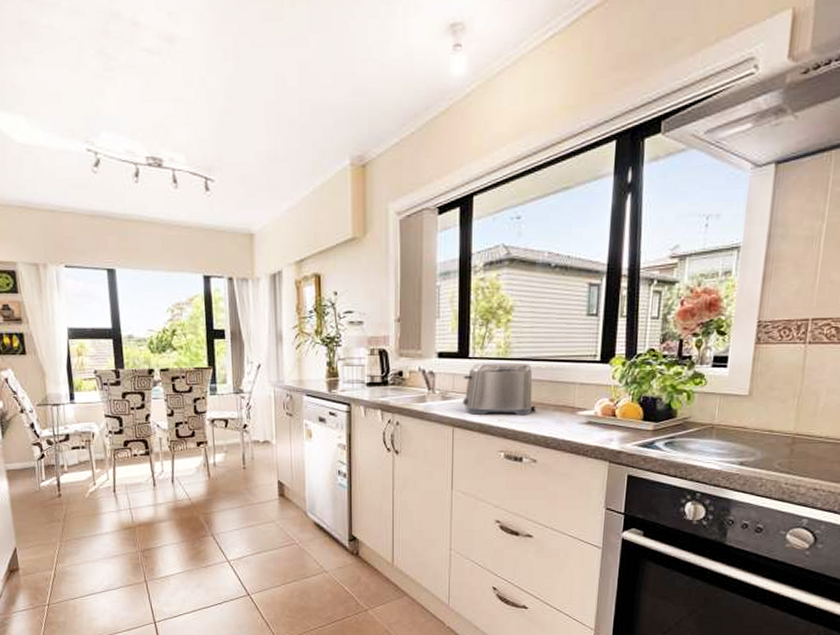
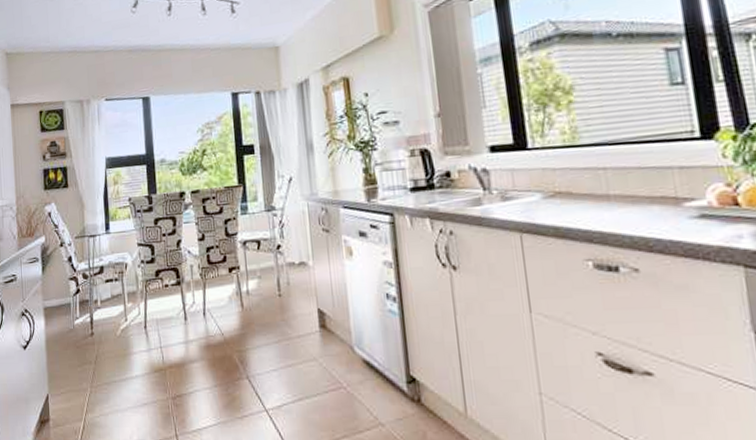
toaster: present [462,362,538,416] -> none [523,149,628,216]

